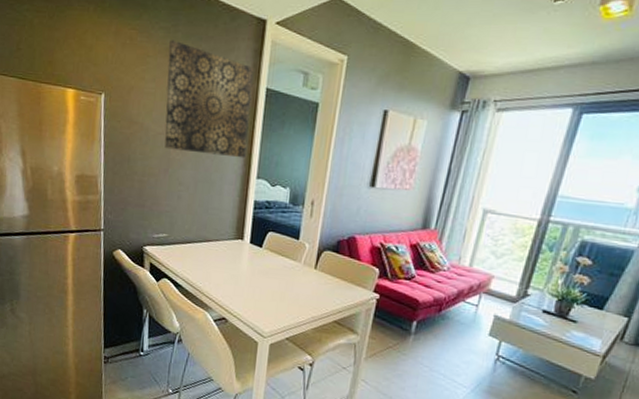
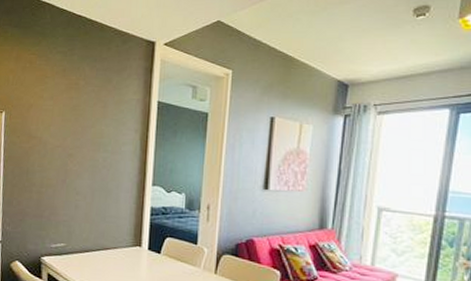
wall art: present [164,40,254,159] -> none [61,62,146,167]

